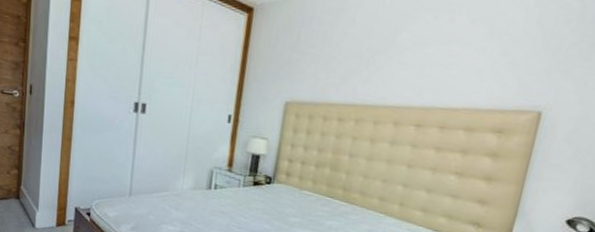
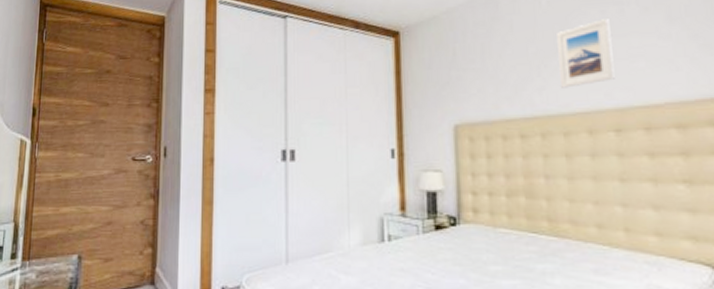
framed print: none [382,25,440,83] -> present [557,19,615,88]

